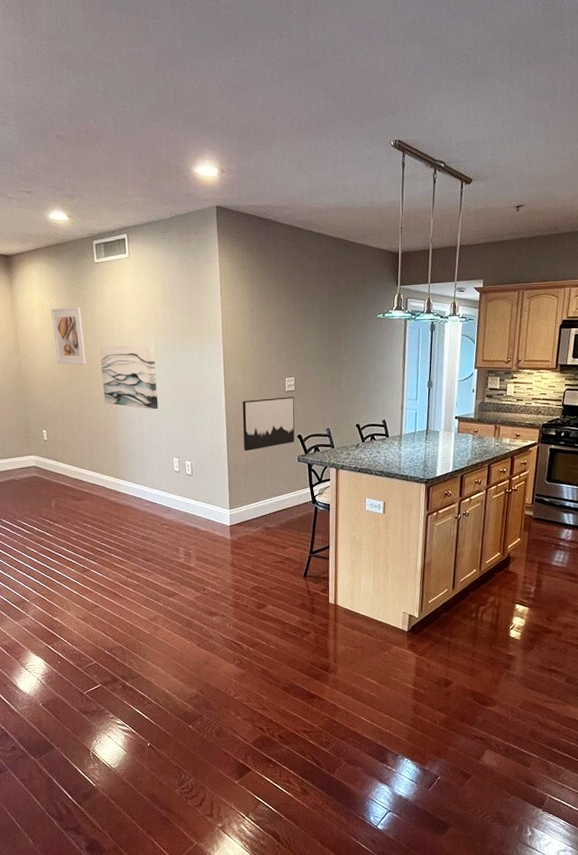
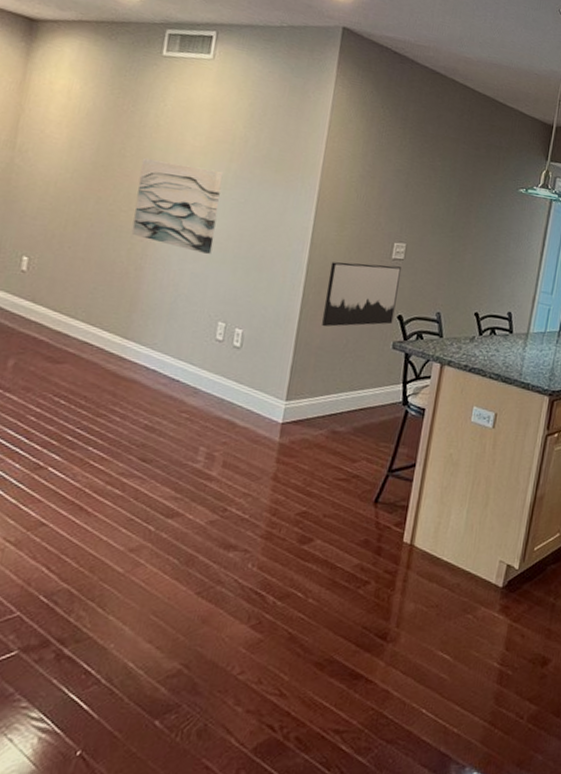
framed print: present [51,307,86,365] -> none [71,99,128,180]

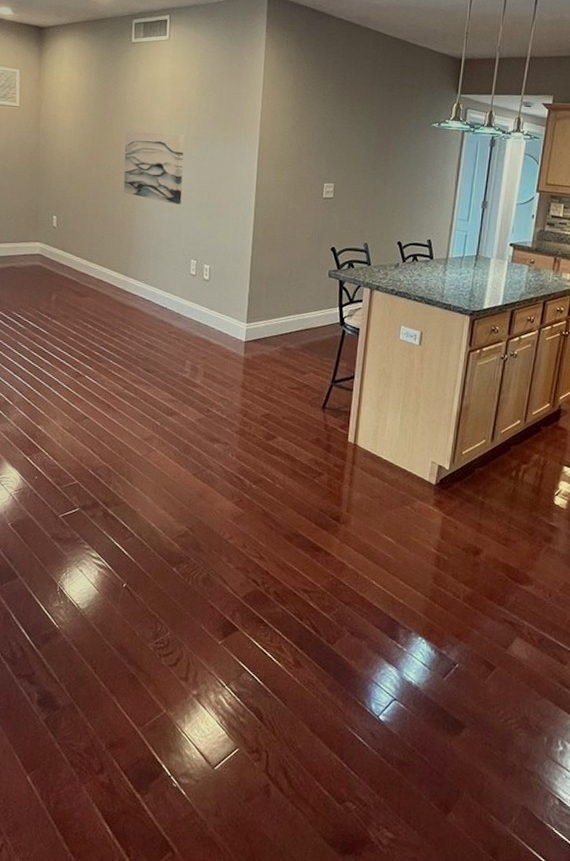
wall art: present [322,262,401,327] -> none [270,203,331,261]

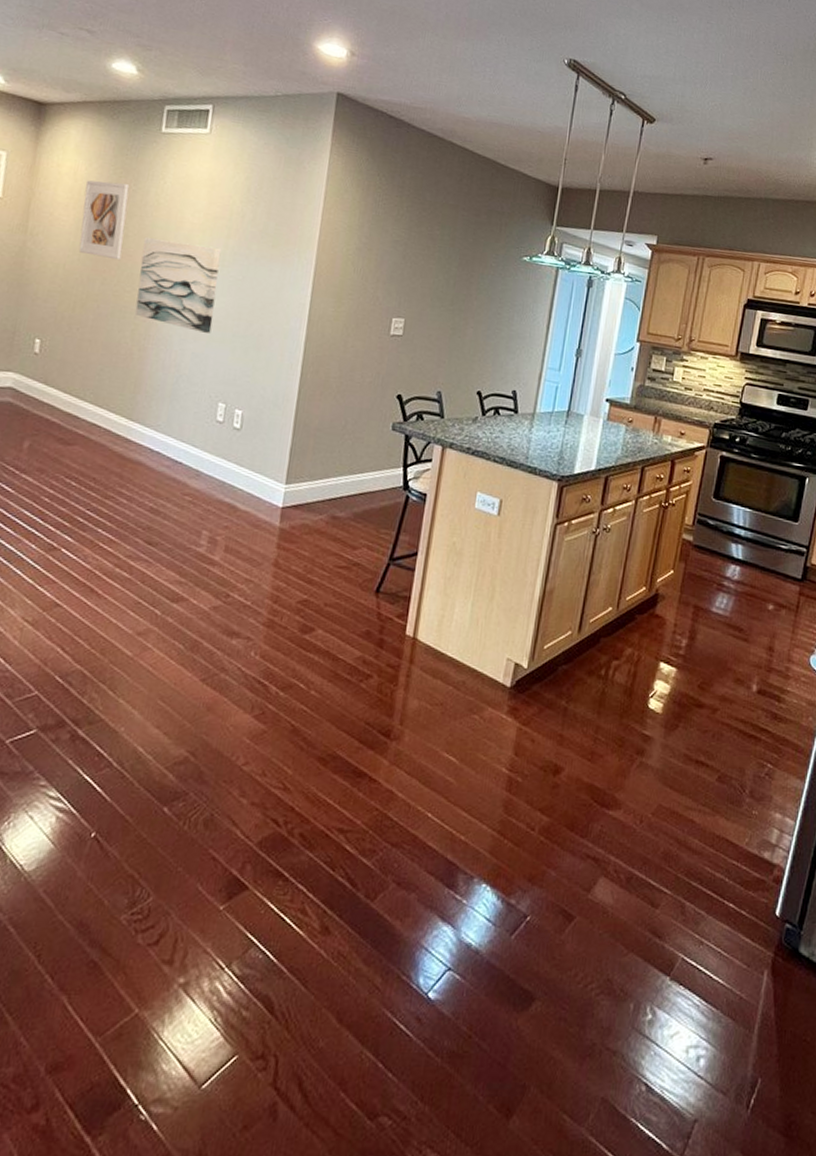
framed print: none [78,86,111,150] -> present [78,180,130,261]

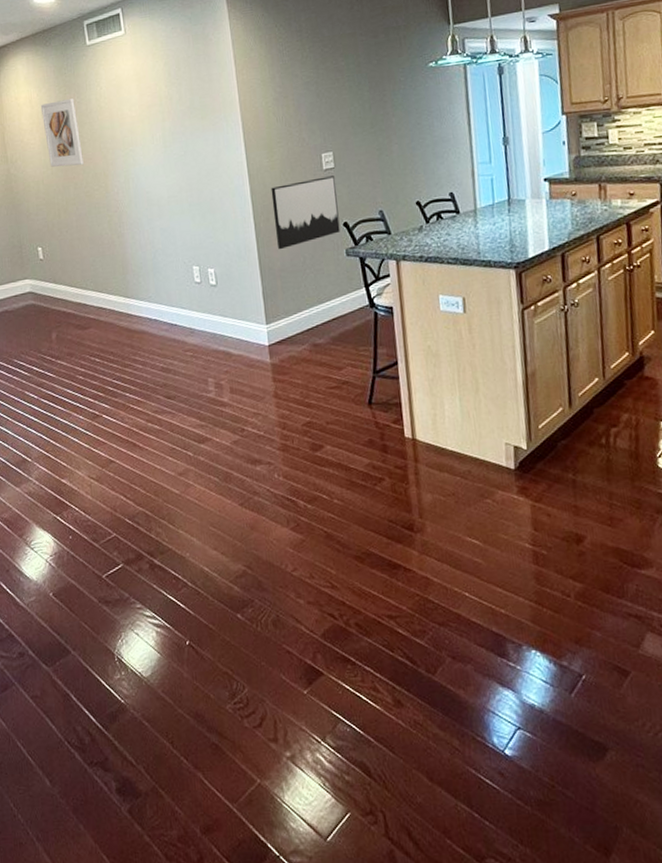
wall art: present [135,236,222,334] -> none [97,132,171,210]
wall art: none [320,339,400,408] -> present [270,176,340,250]

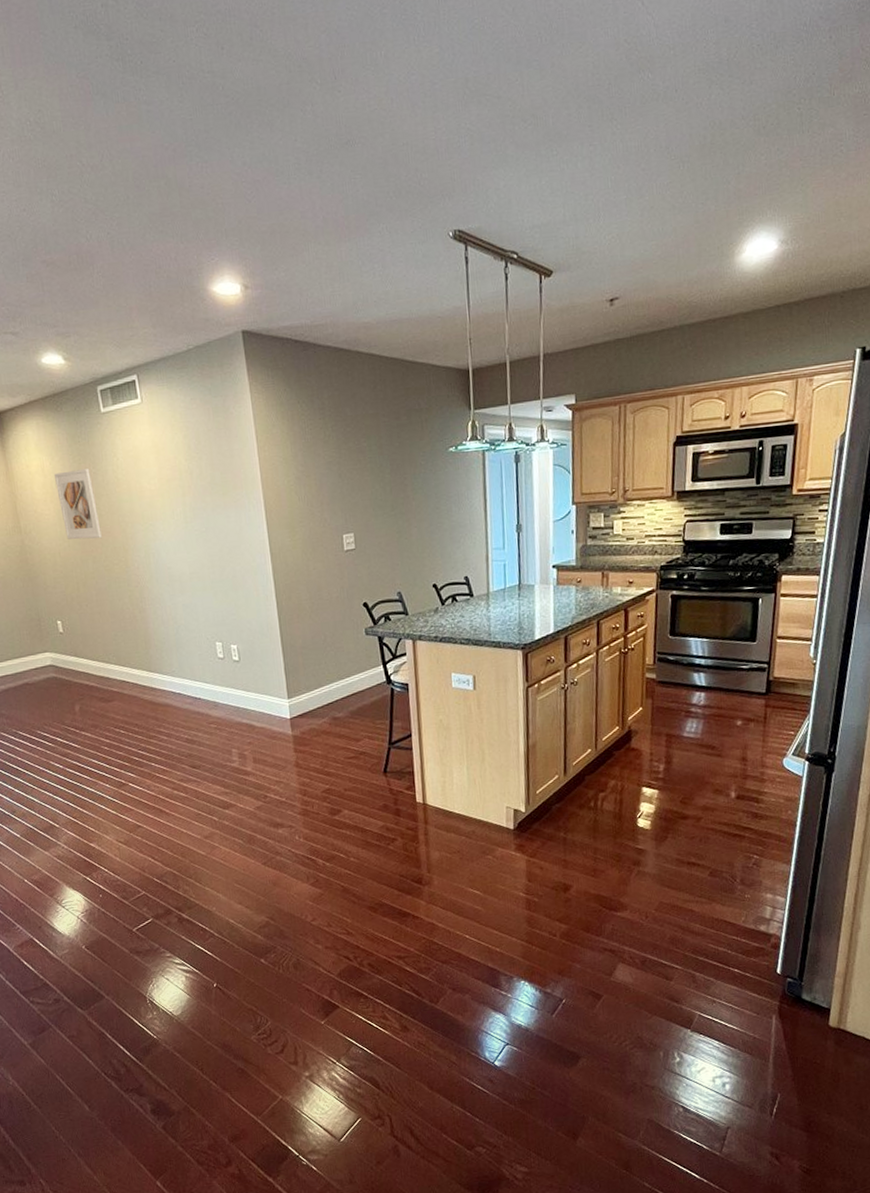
wall art: present [270,176,340,250] -> none [292,557,360,628]

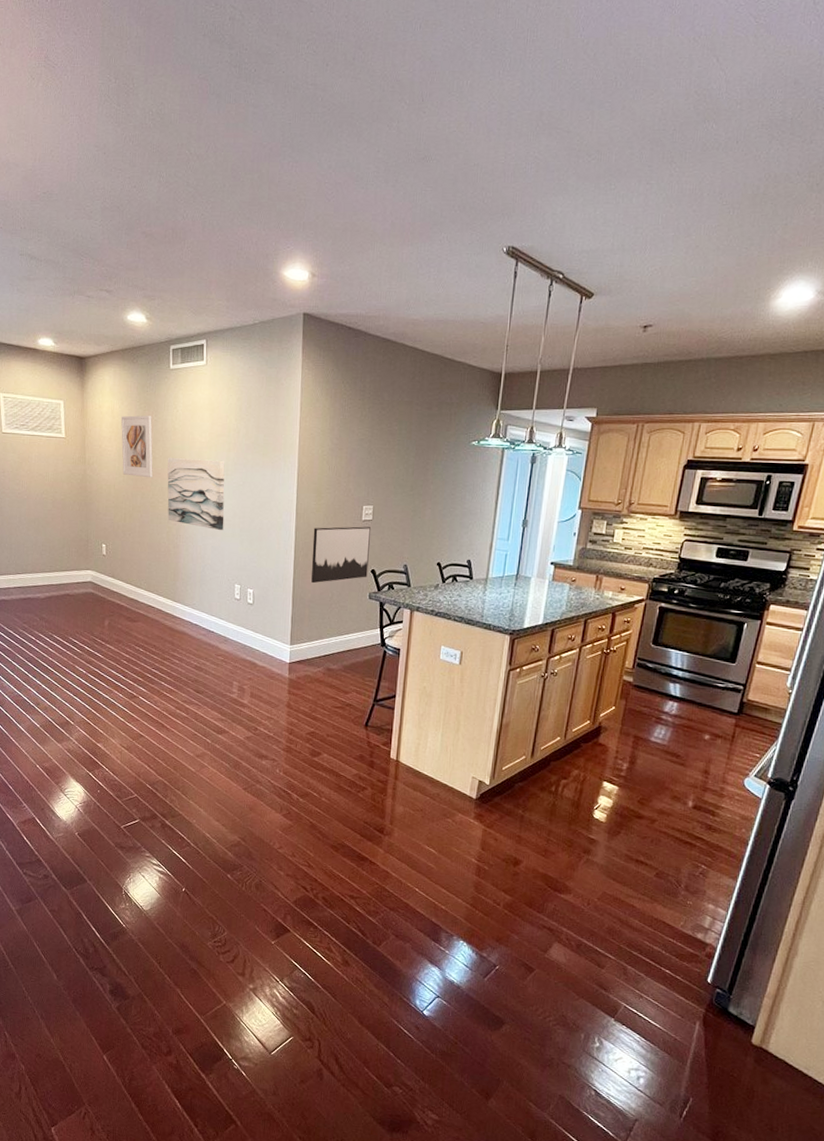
wall art: none [115,507,193,586] -> present [167,457,225,531]
wall art: none [292,557,360,628] -> present [311,526,371,584]

